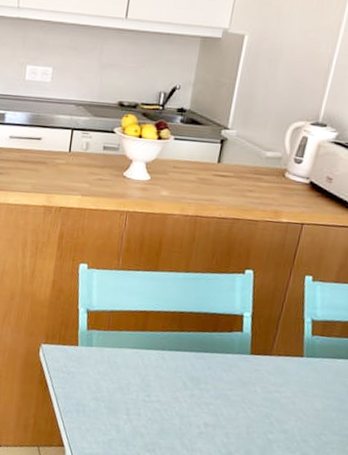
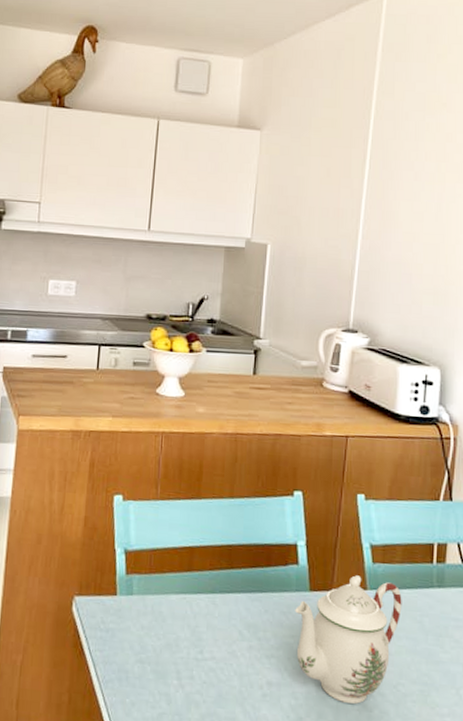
teapot: none [232,344,335,446] -> present [295,575,402,704]

